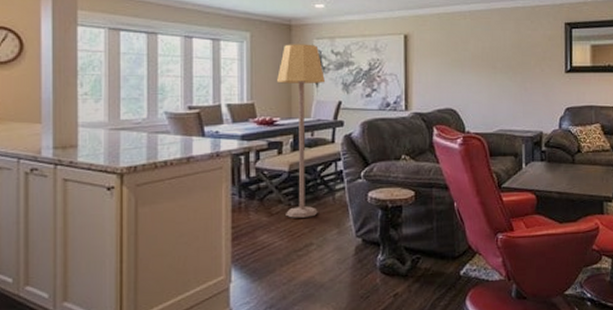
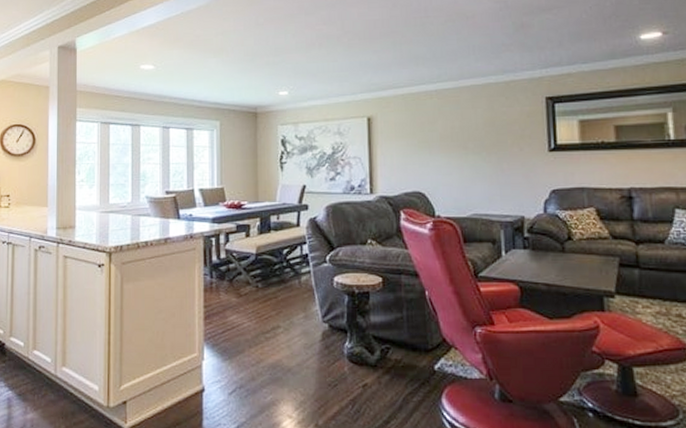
lamp: present [277,44,325,218] -> none [245,130,289,300]

